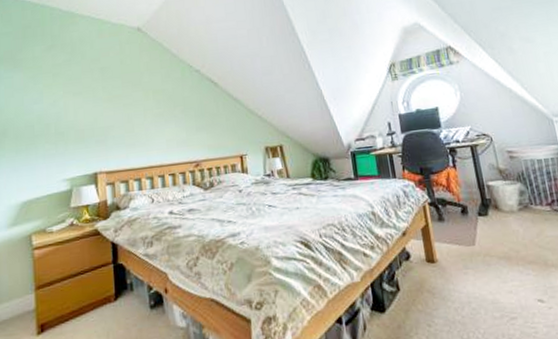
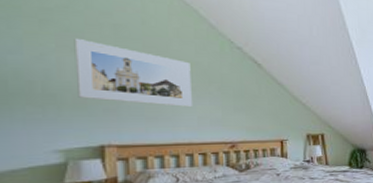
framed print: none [75,84,161,134] -> present [74,38,192,107]

